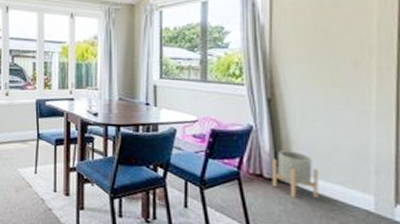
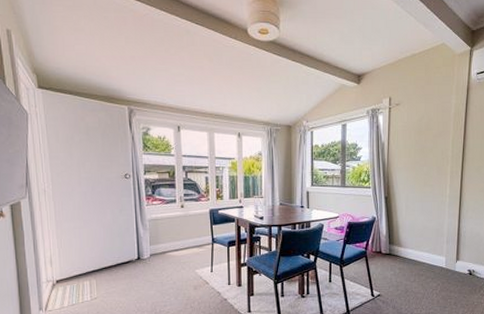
planter: present [271,150,319,198] -> none [387,233,415,264]

